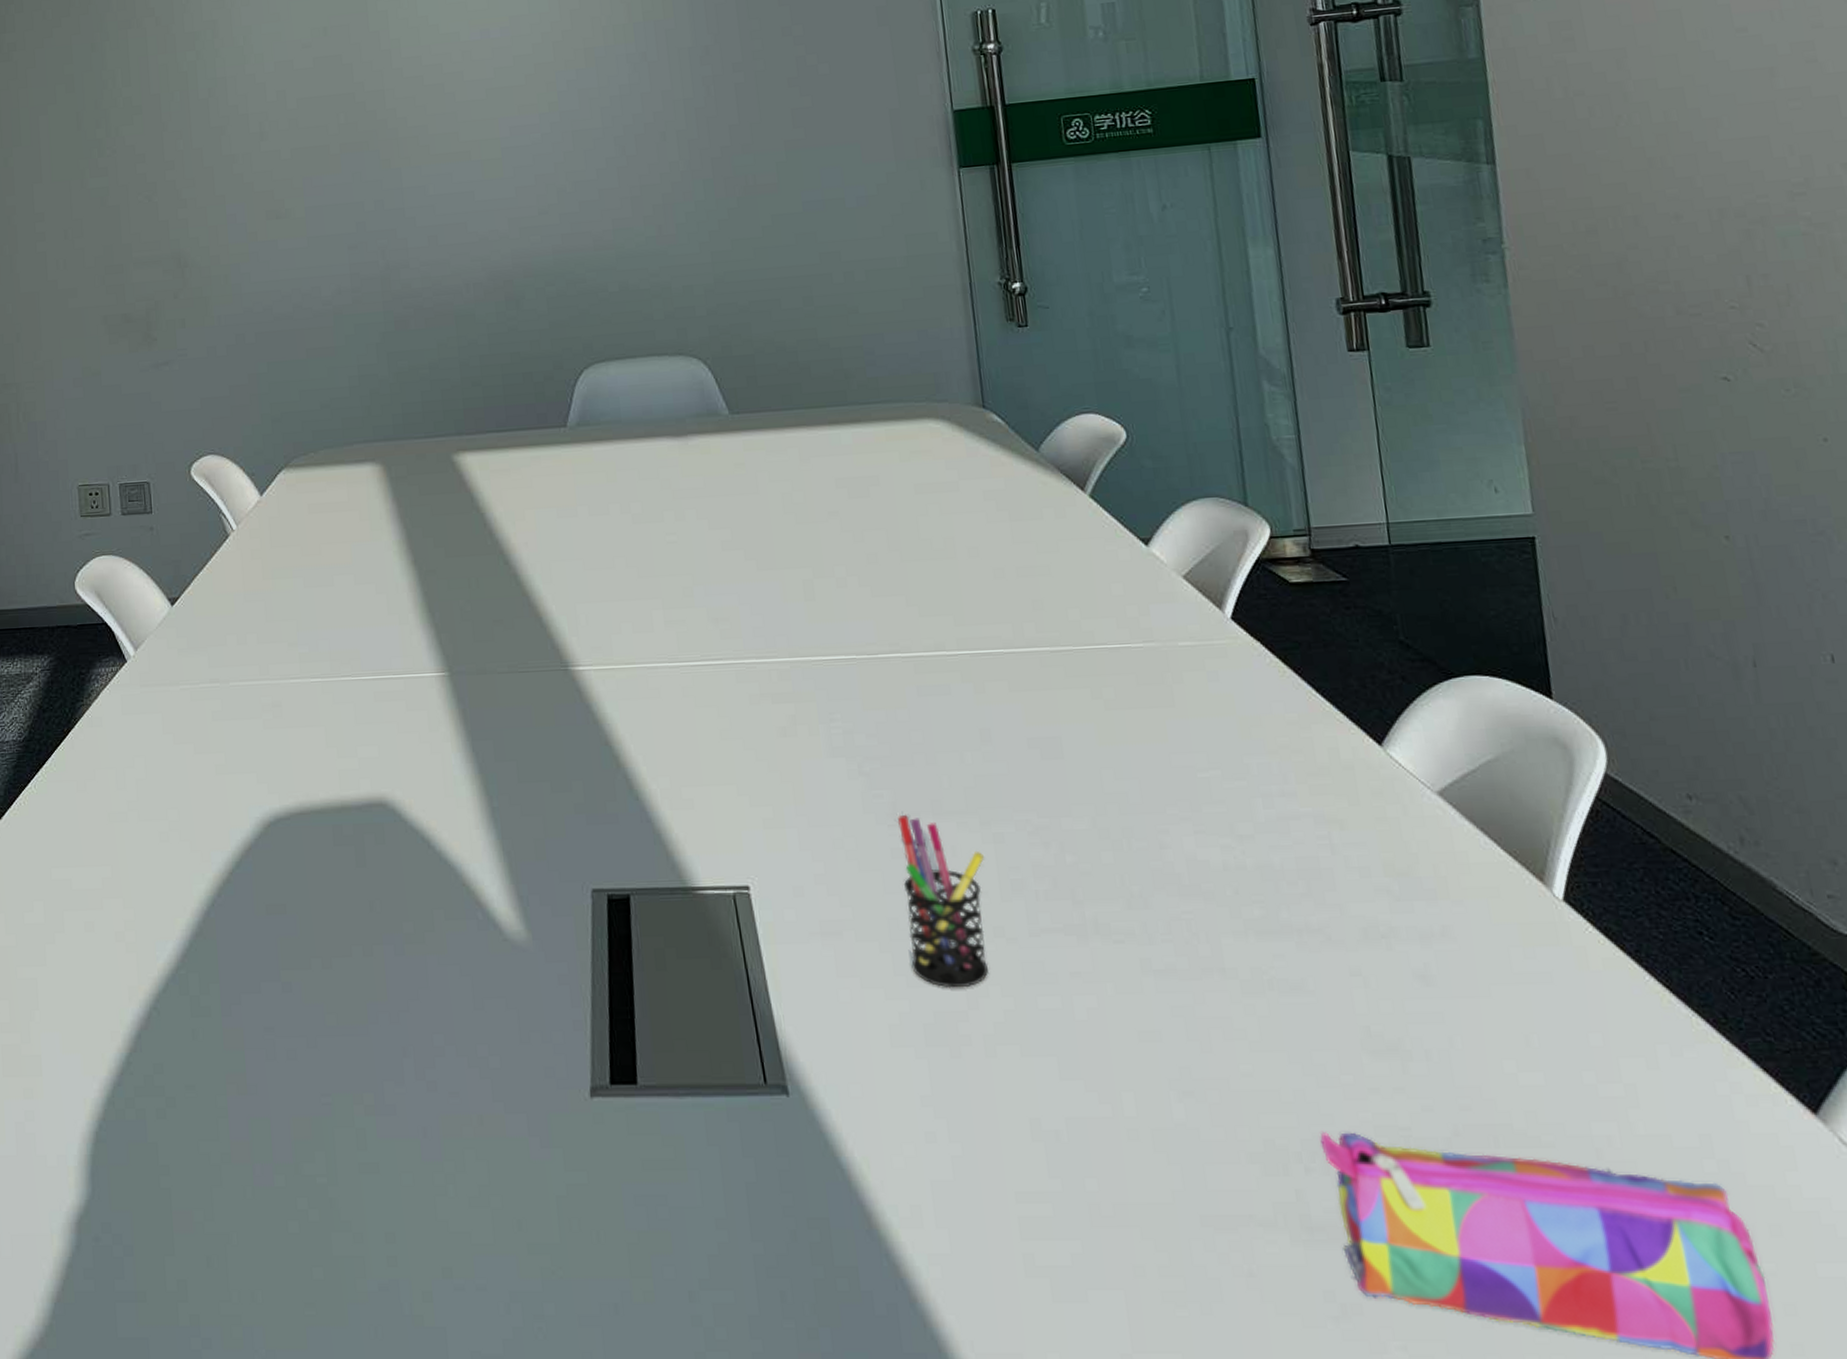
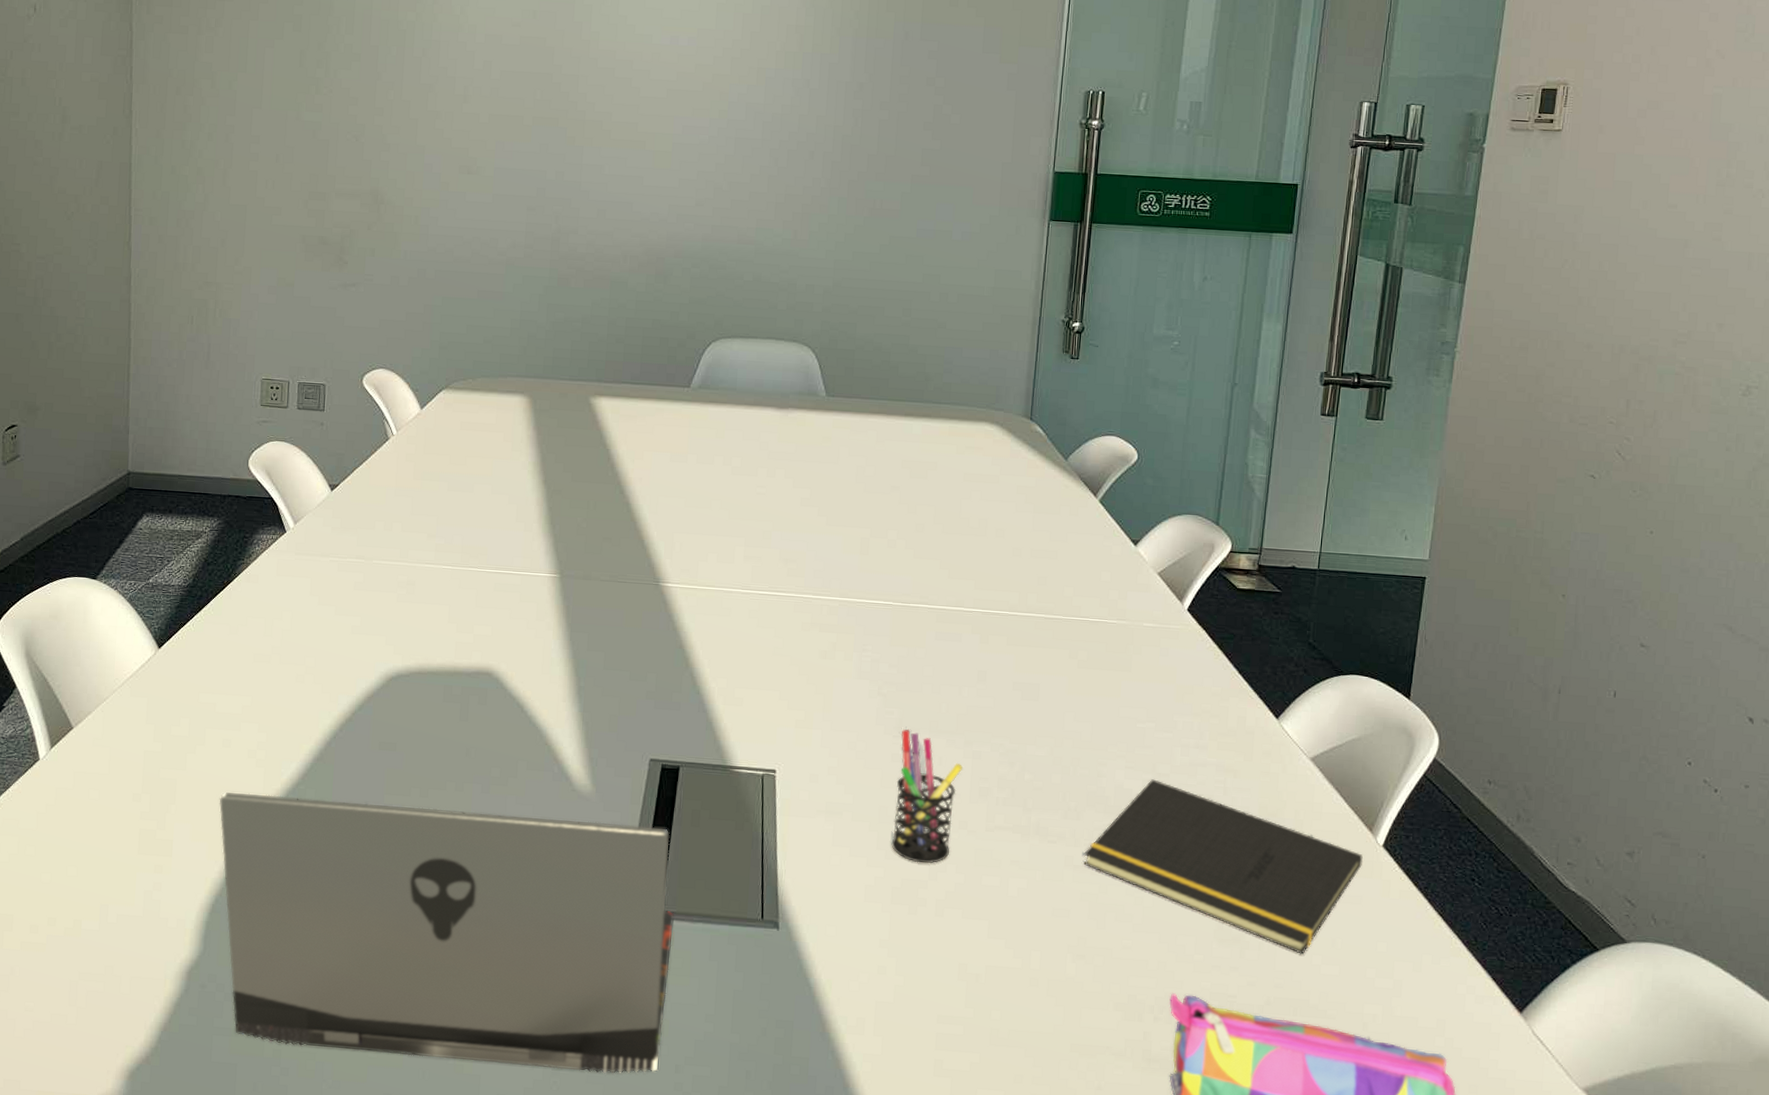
laptop computer: none [88,977,666,1310] -> present [219,791,674,1074]
notepad: none [1164,844,1542,1061] -> present [1083,779,1363,954]

